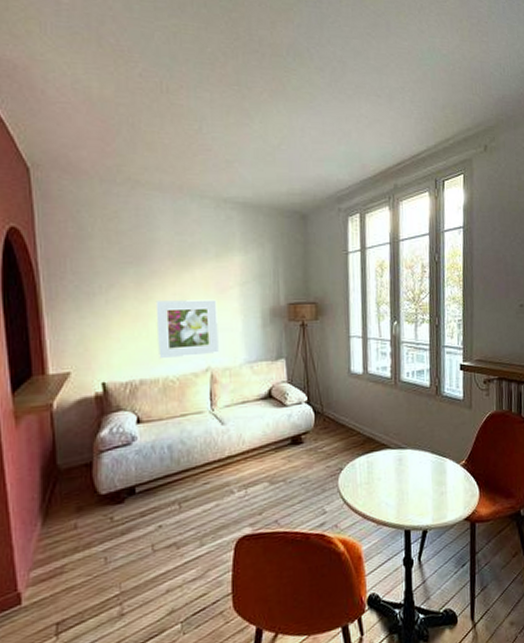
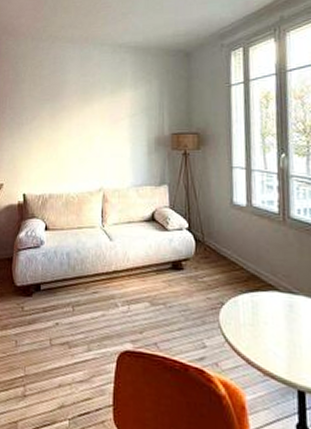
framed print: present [155,299,219,360] -> none [63,129,110,178]

